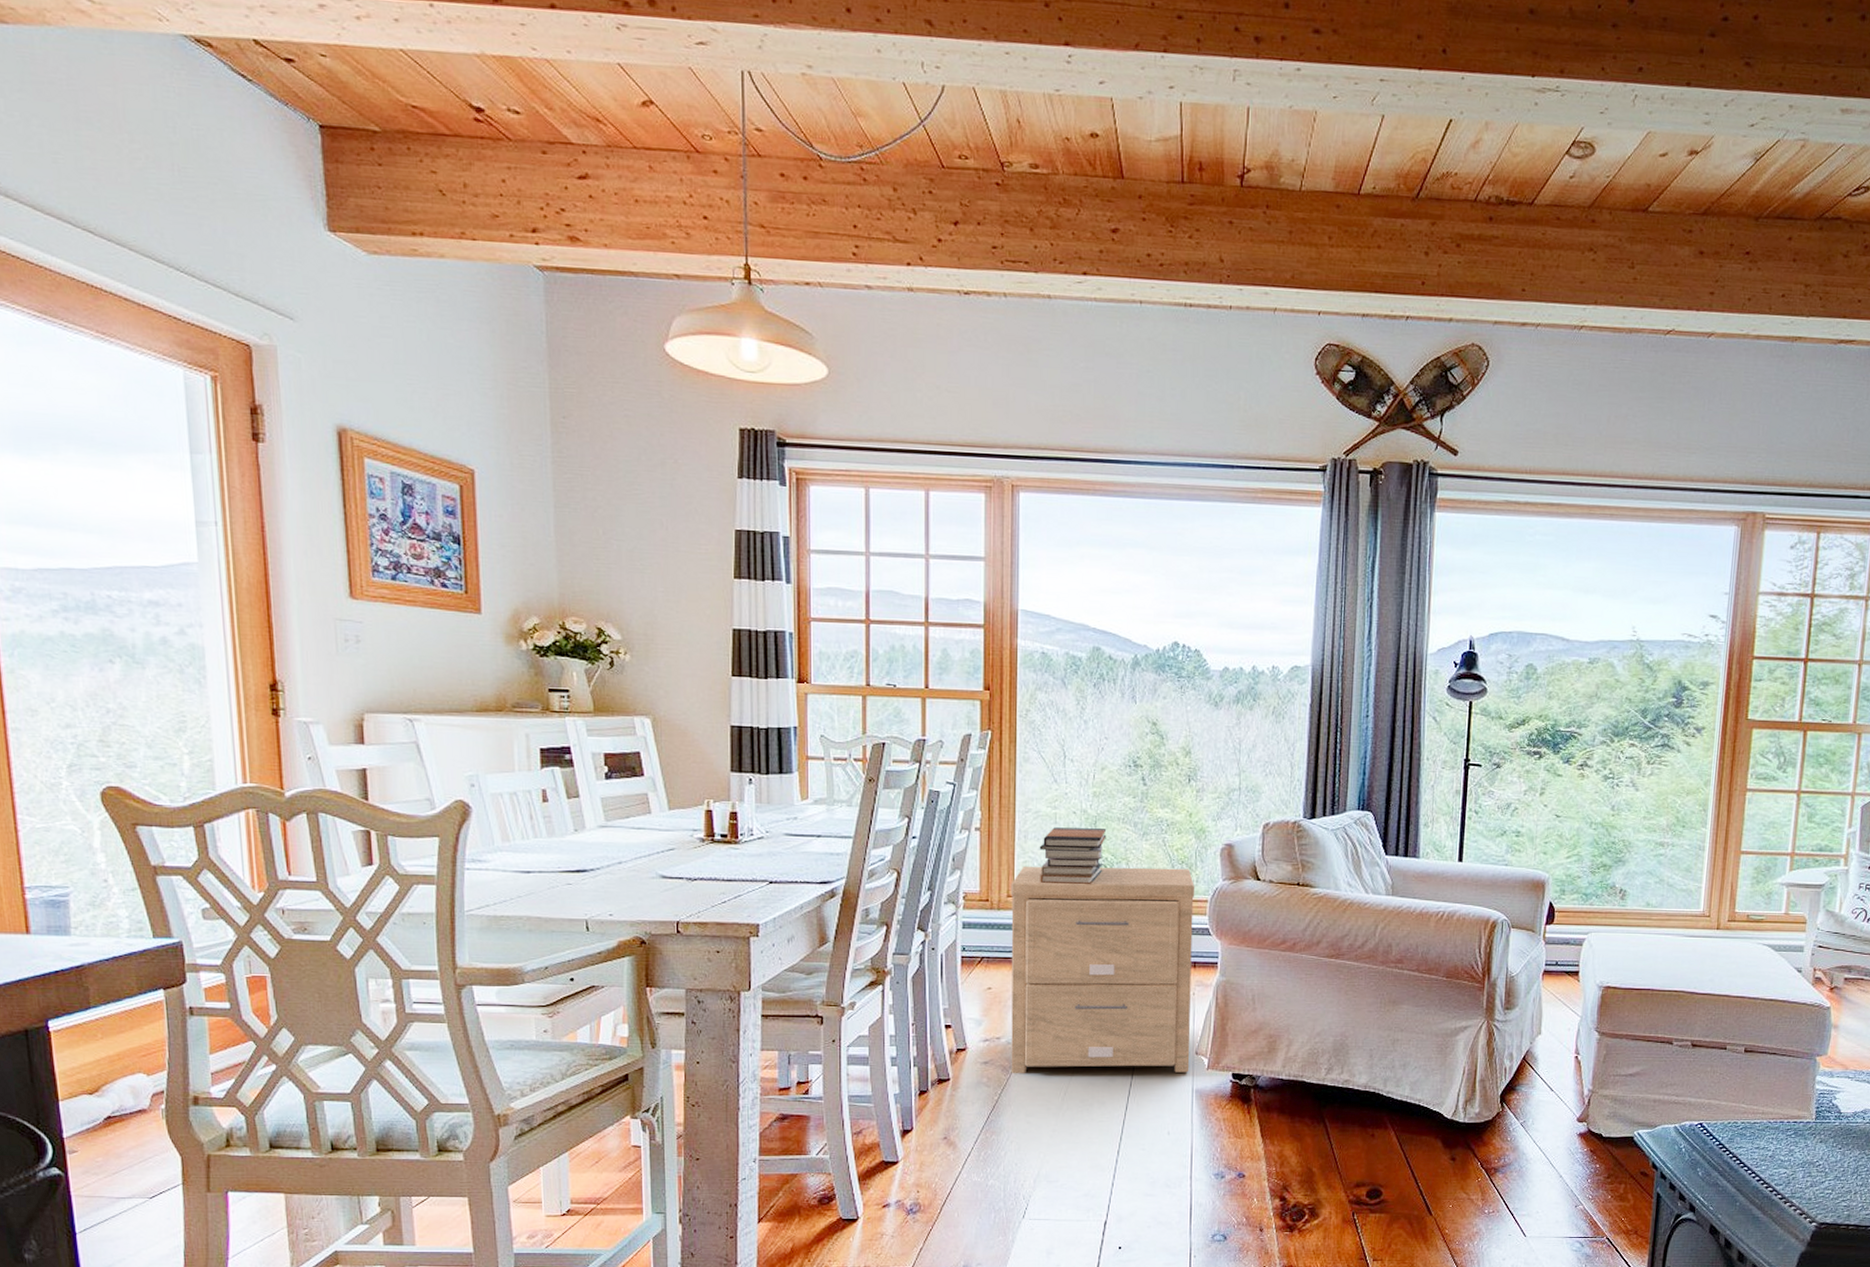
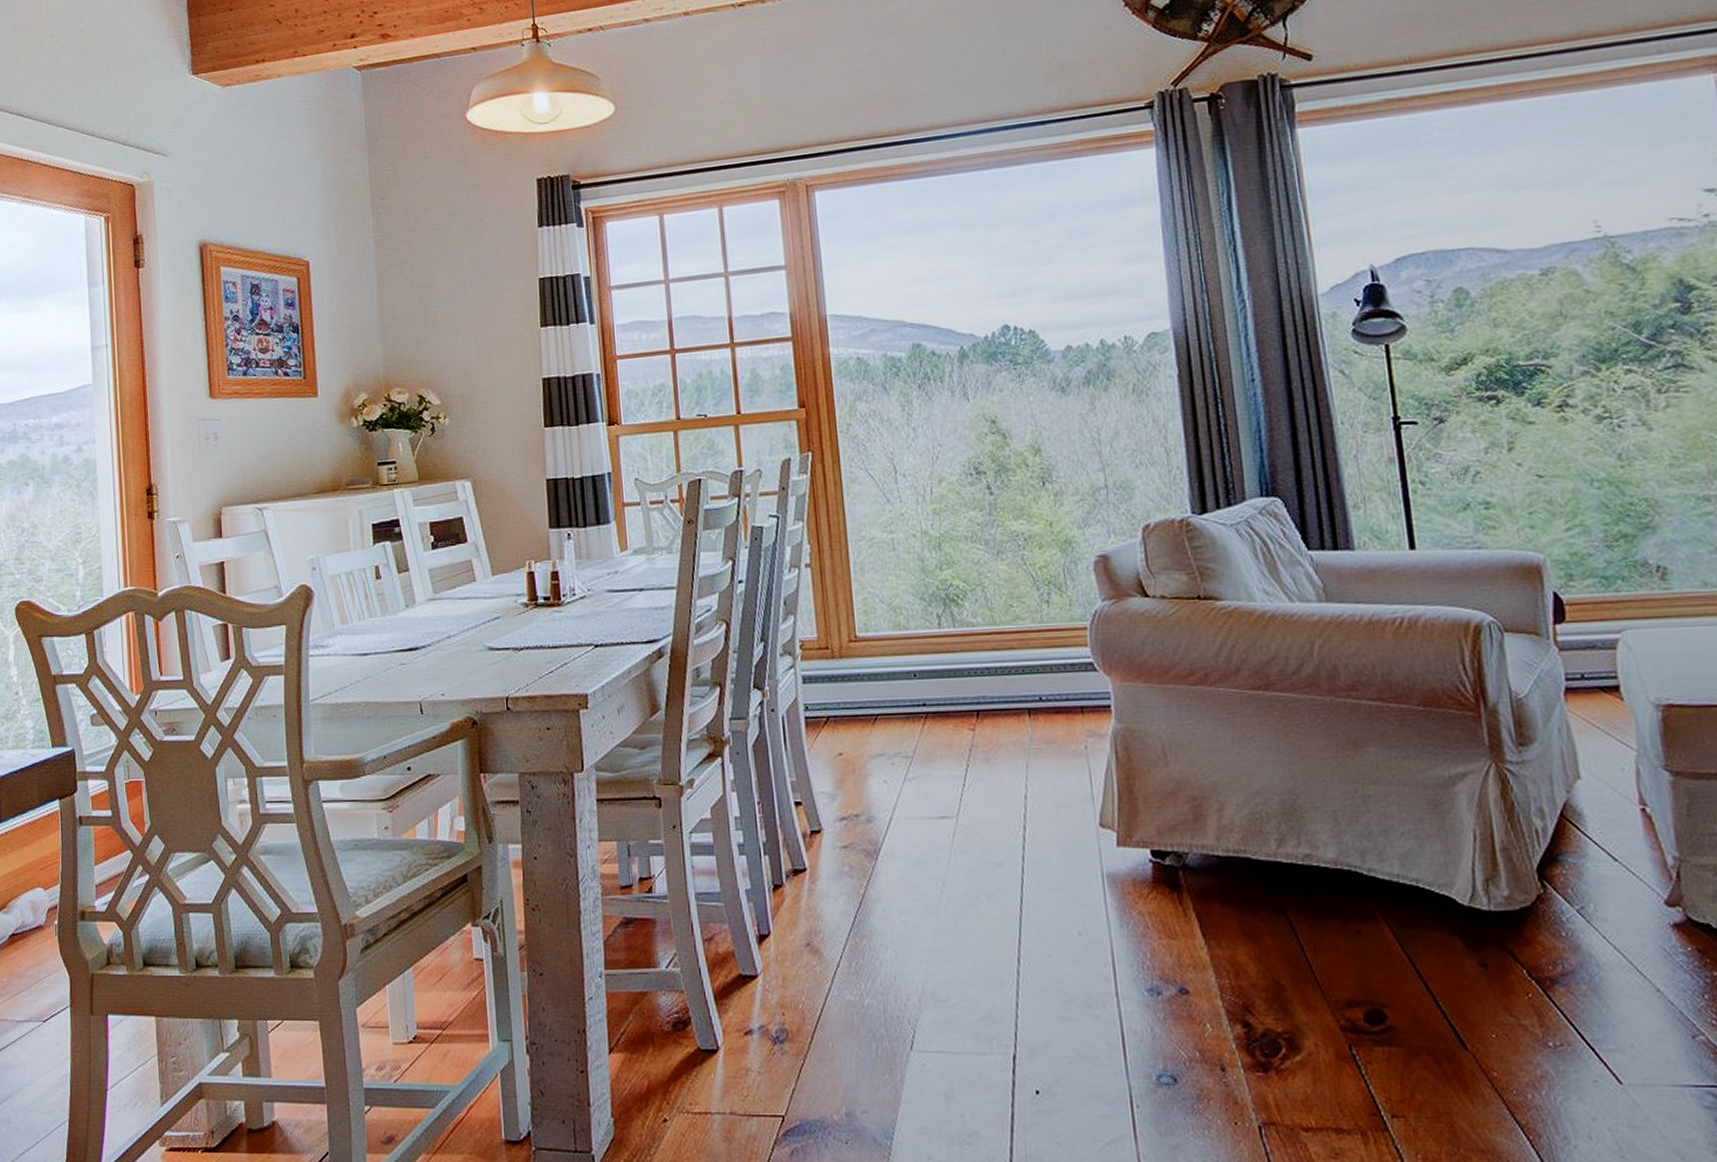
side table: present [1010,866,1195,1074] -> none [851,590,1095,861]
book stack: present [1039,827,1107,885] -> none [878,551,956,622]

